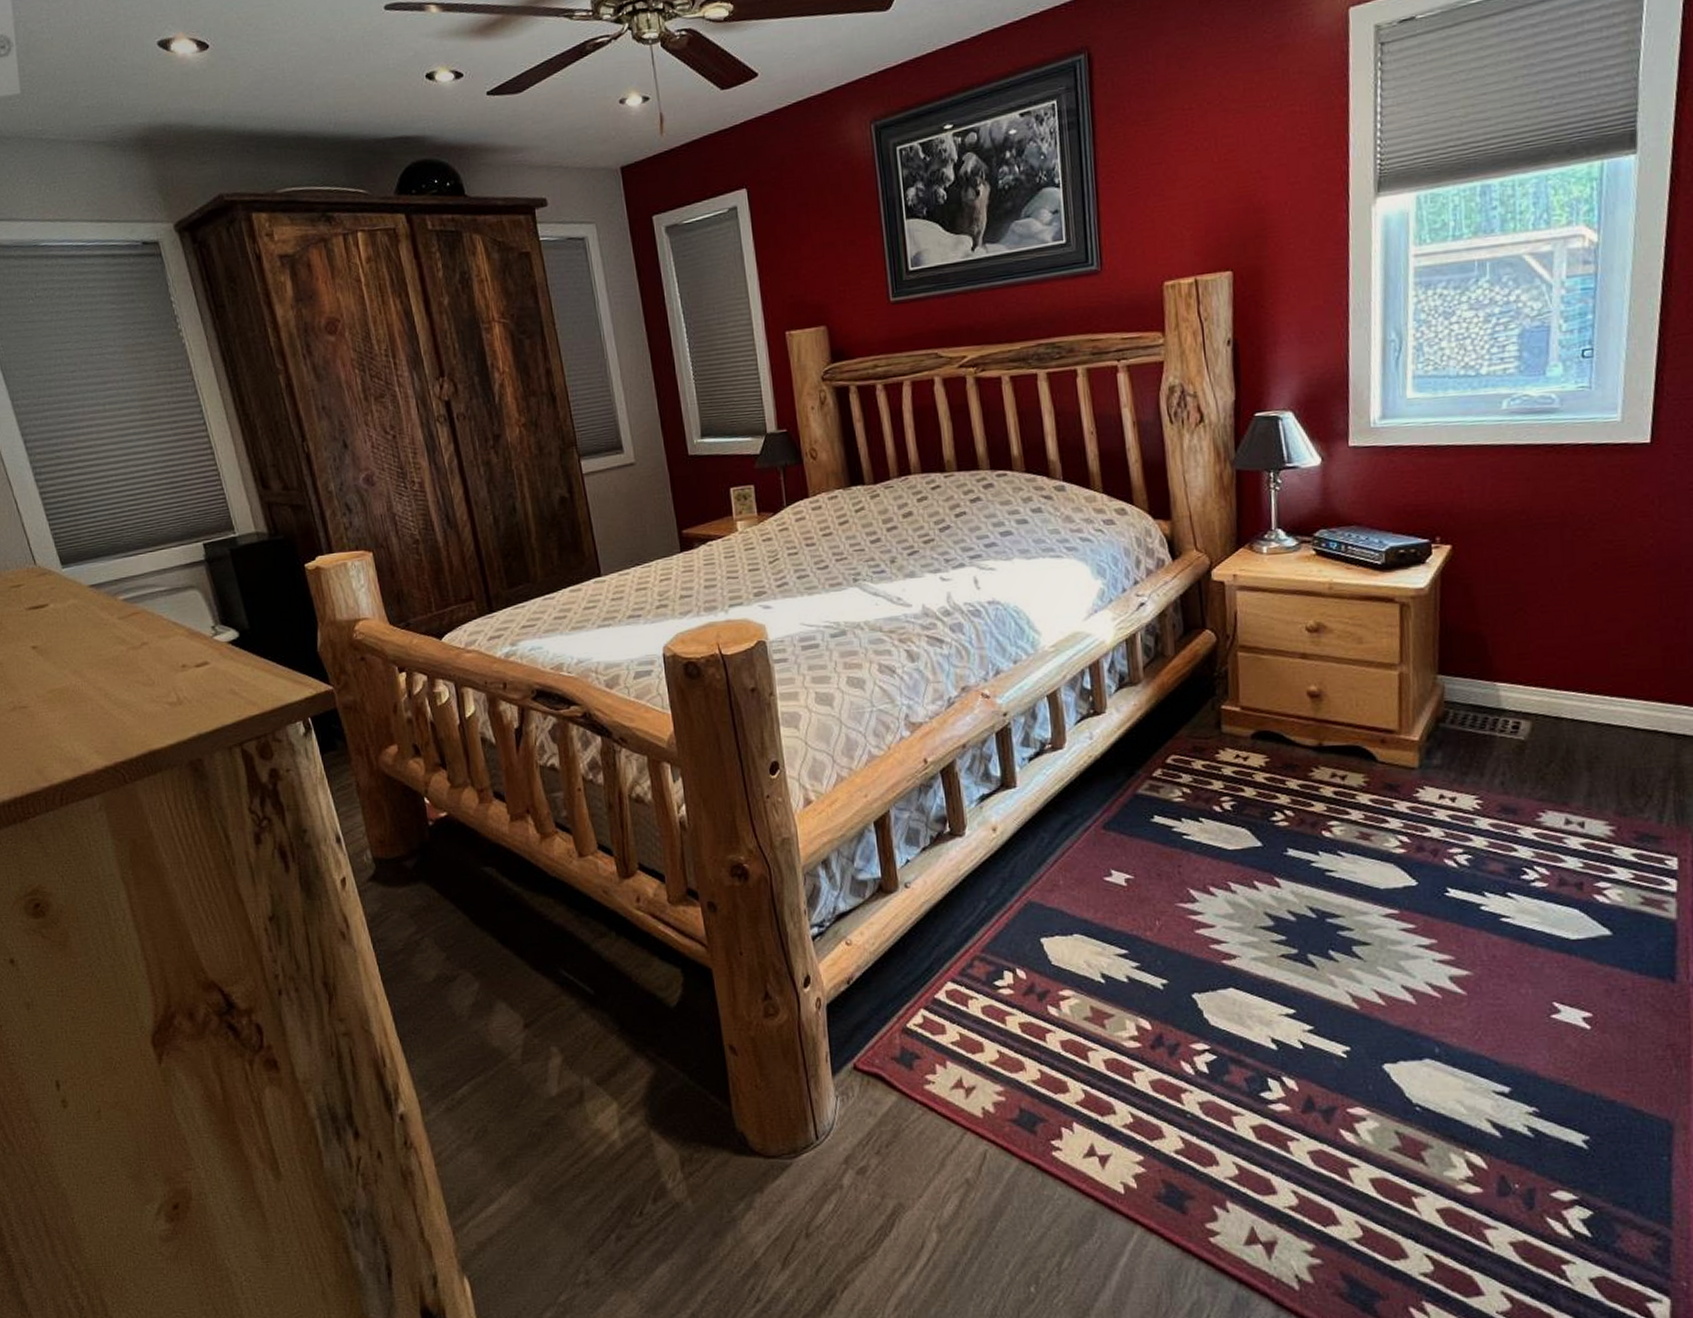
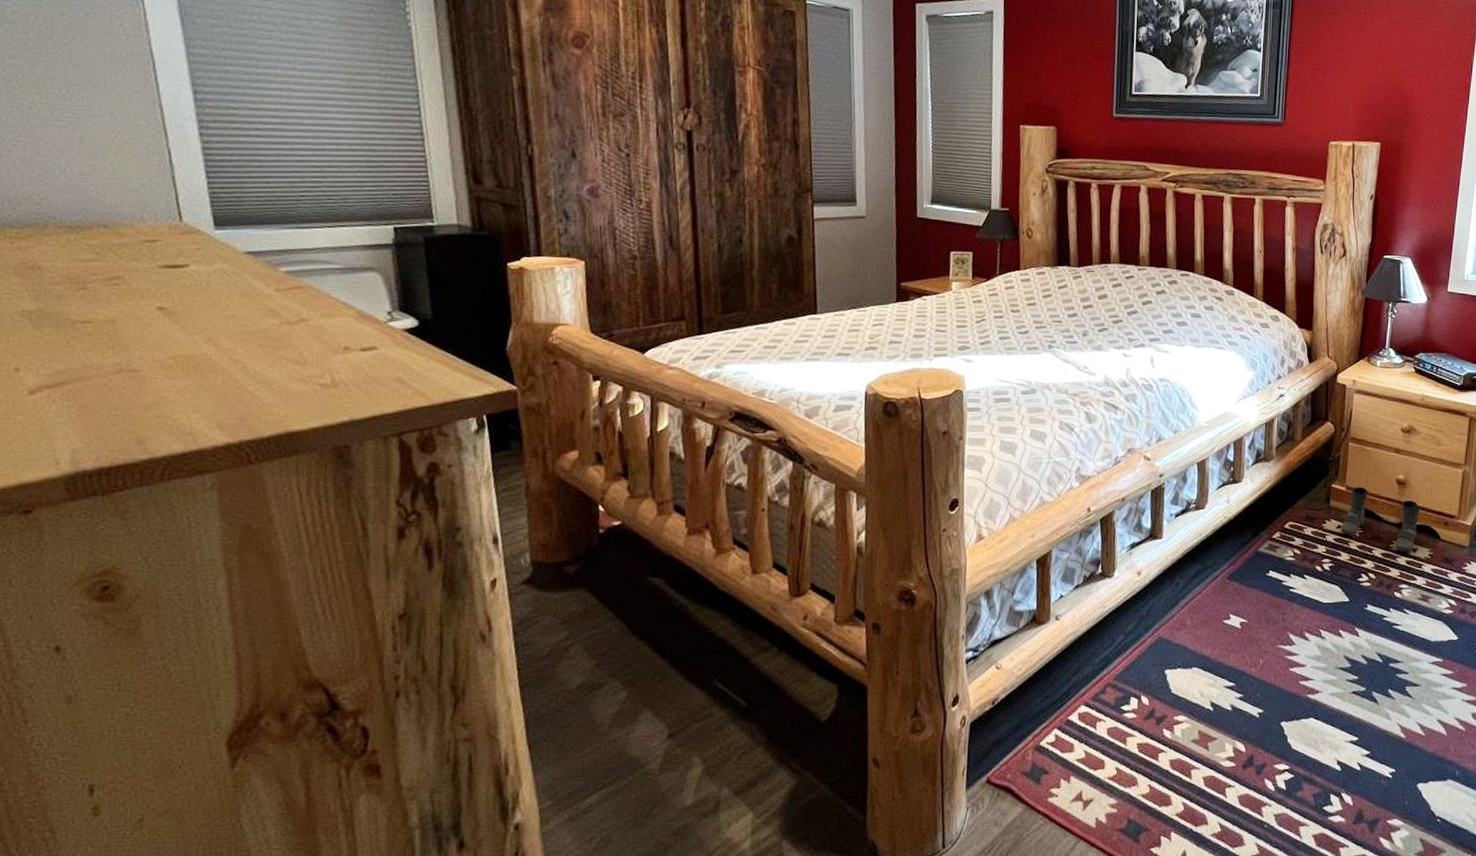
boots: none [1240,704,1345,782] -> present [1341,486,1420,553]

